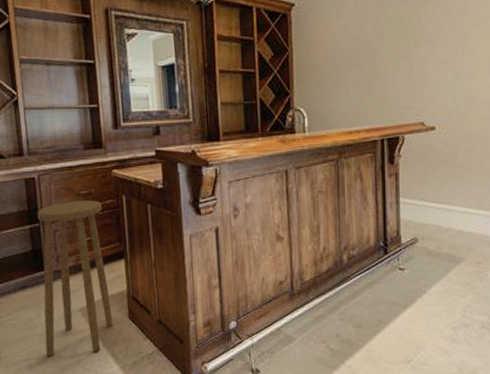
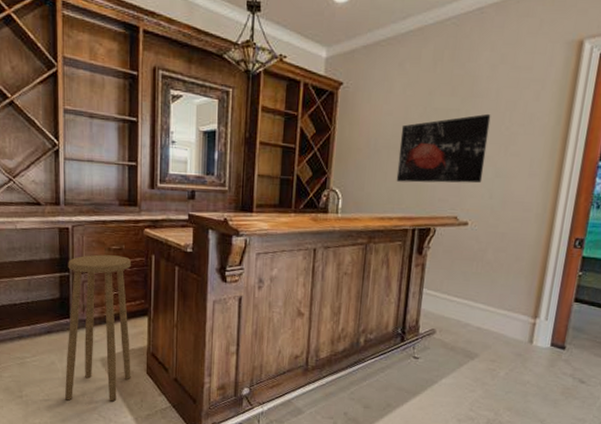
wall art: none [357,18,443,94] -> present [396,113,491,184]

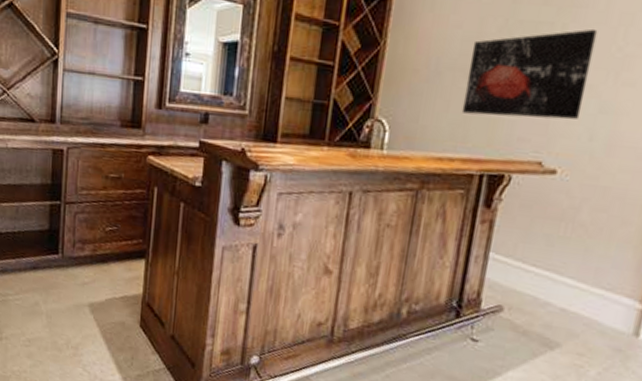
stool: present [64,254,131,402] -> none [47,182,130,355]

